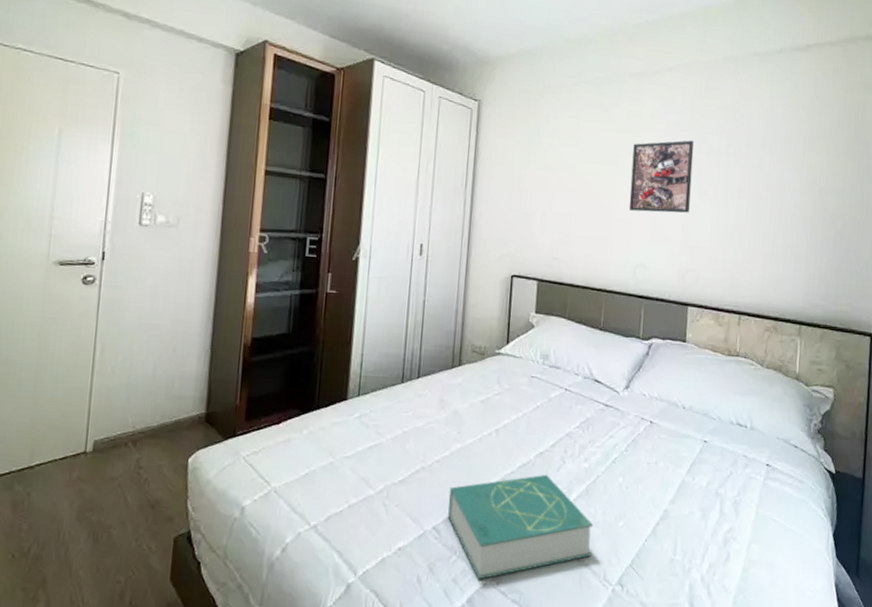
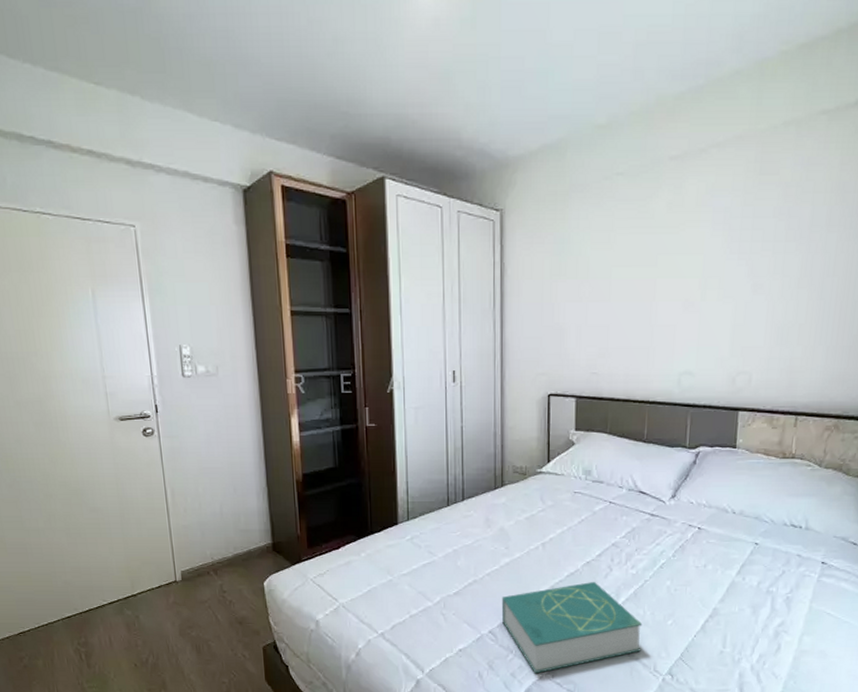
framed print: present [629,140,695,213] -> none [672,228,747,314]

